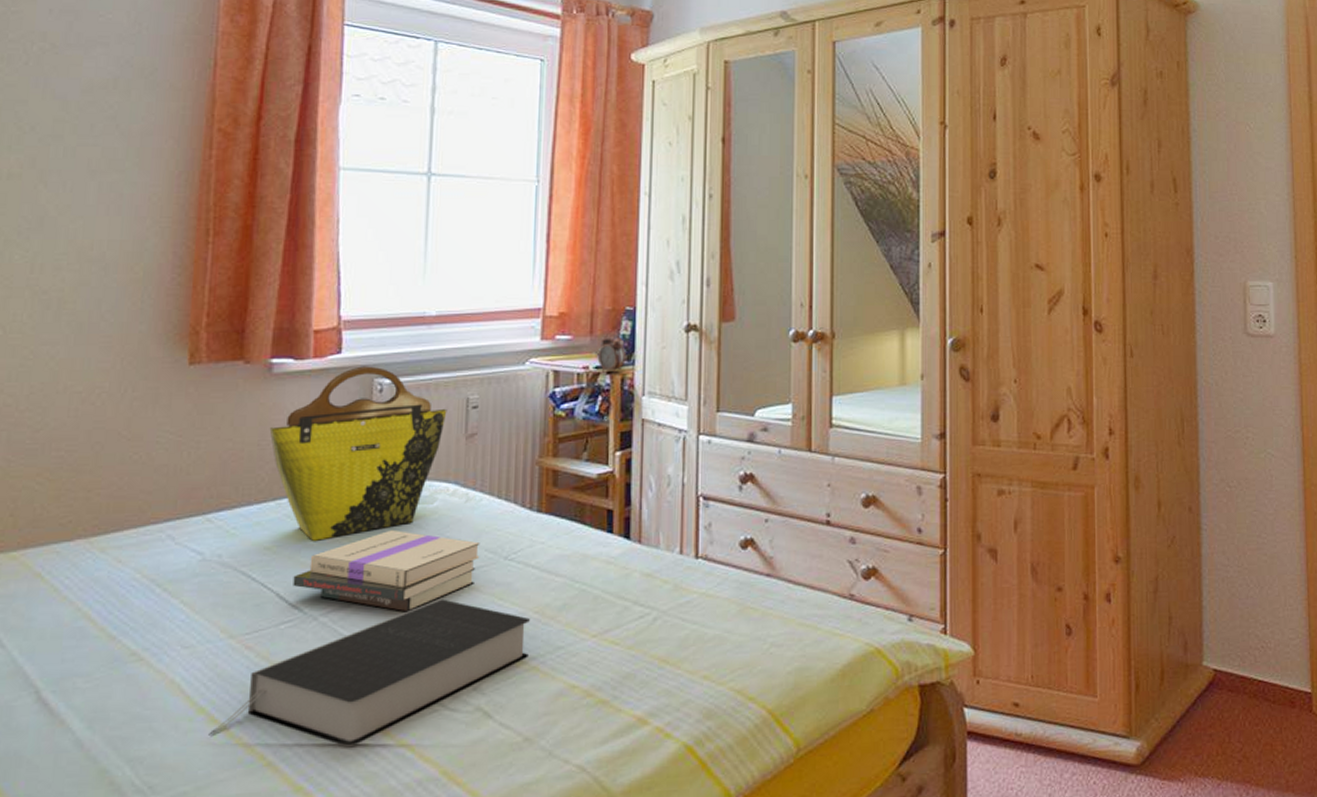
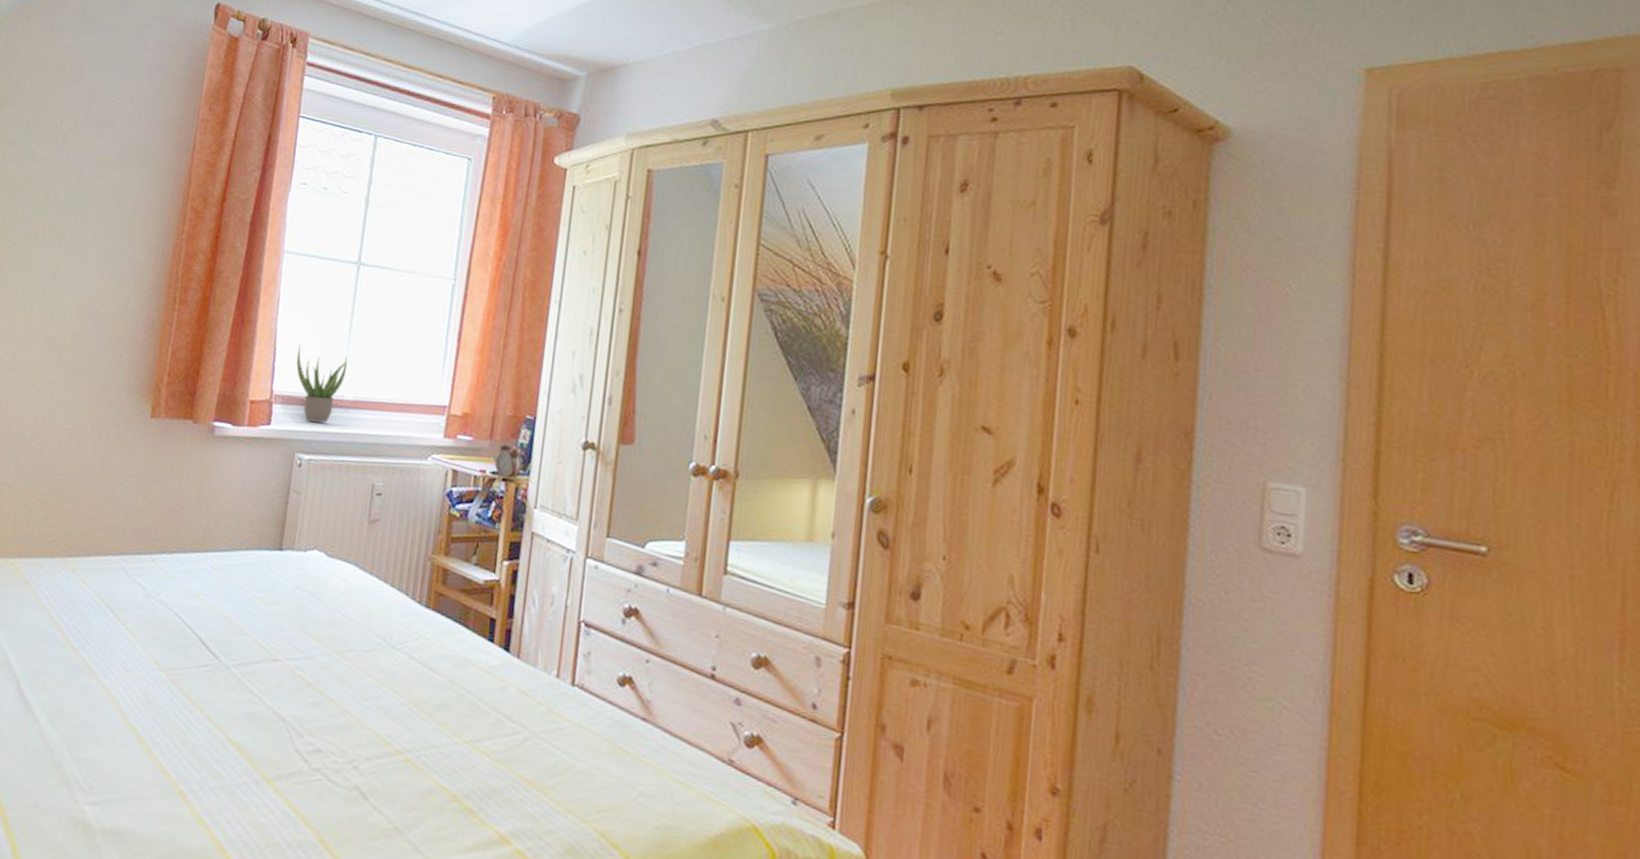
book: present [208,599,530,748] -> none [137,673,409,795]
tote bag: present [269,366,447,542] -> none [207,439,355,598]
books: present [293,529,480,614] -> none [213,598,372,681]
potted plant: none [365,264,427,344] -> present [296,344,348,423]

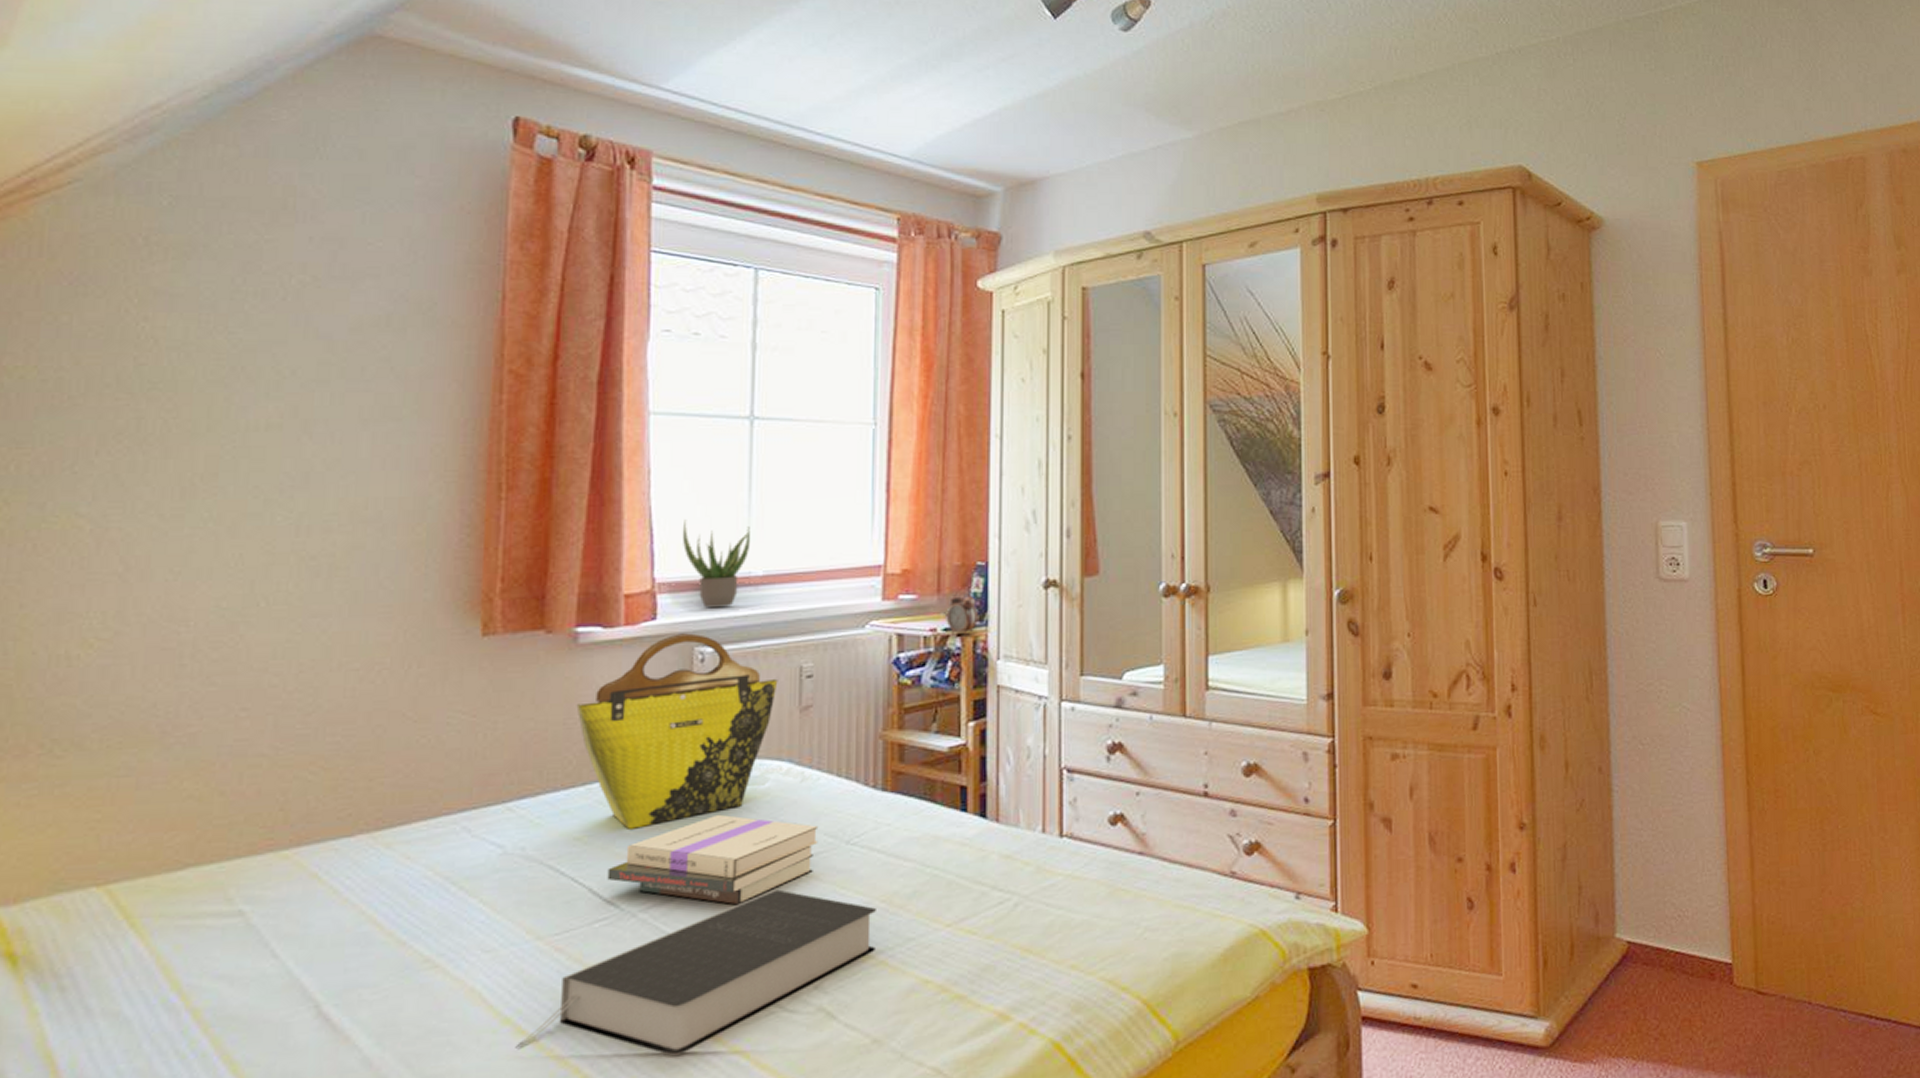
book: none [137,673,409,795] -> present [515,889,876,1057]
tote bag: none [207,439,355,598] -> present [576,633,778,831]
books: none [213,598,372,681] -> present [607,814,819,907]

